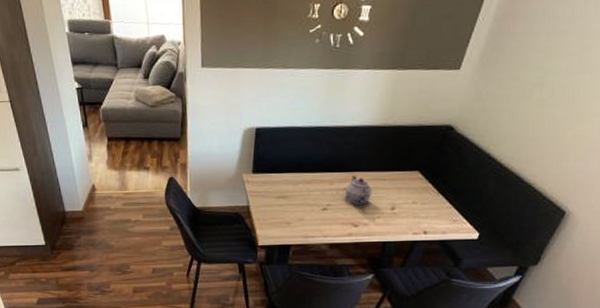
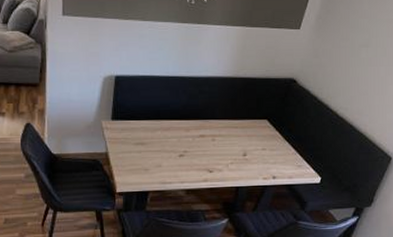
teapot: present [345,174,371,205] -> none [201,122,225,151]

